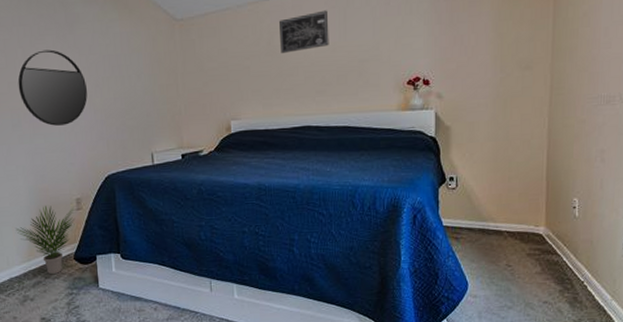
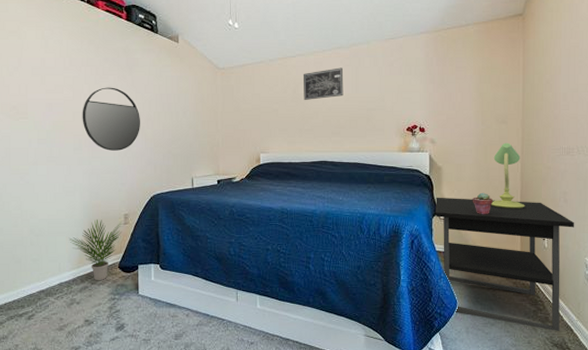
nightstand: none [443,162,612,314] -> present [436,197,574,332]
potted succulent: none [487,154,512,182] -> present [472,192,493,215]
table lamp: none [510,93,553,174] -> present [490,143,525,210]

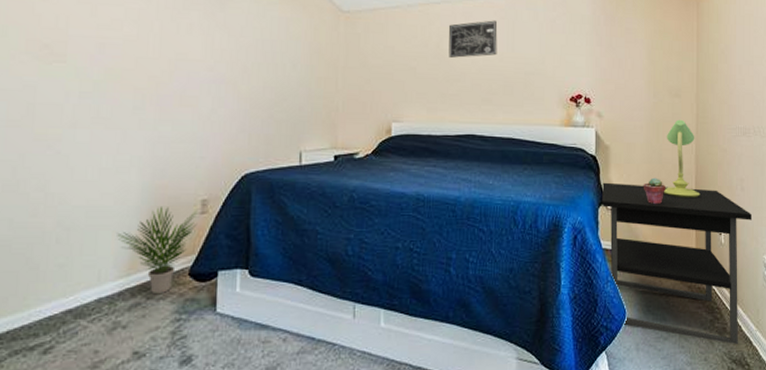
home mirror: present [82,87,140,151] -> none [148,26,232,112]

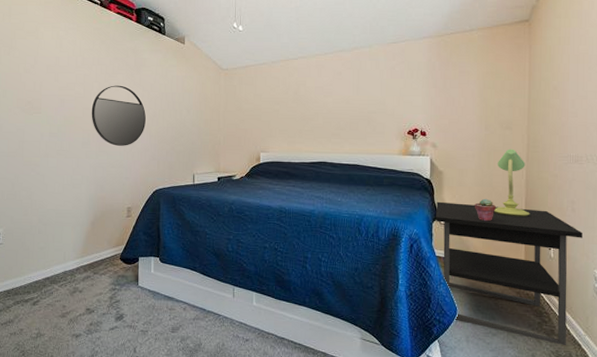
potted plant: present [117,207,198,295] -> none [74,211,125,271]
home mirror: none [148,26,232,112] -> present [91,85,146,146]
wall art: present [448,20,498,58] -> none [304,70,345,102]

